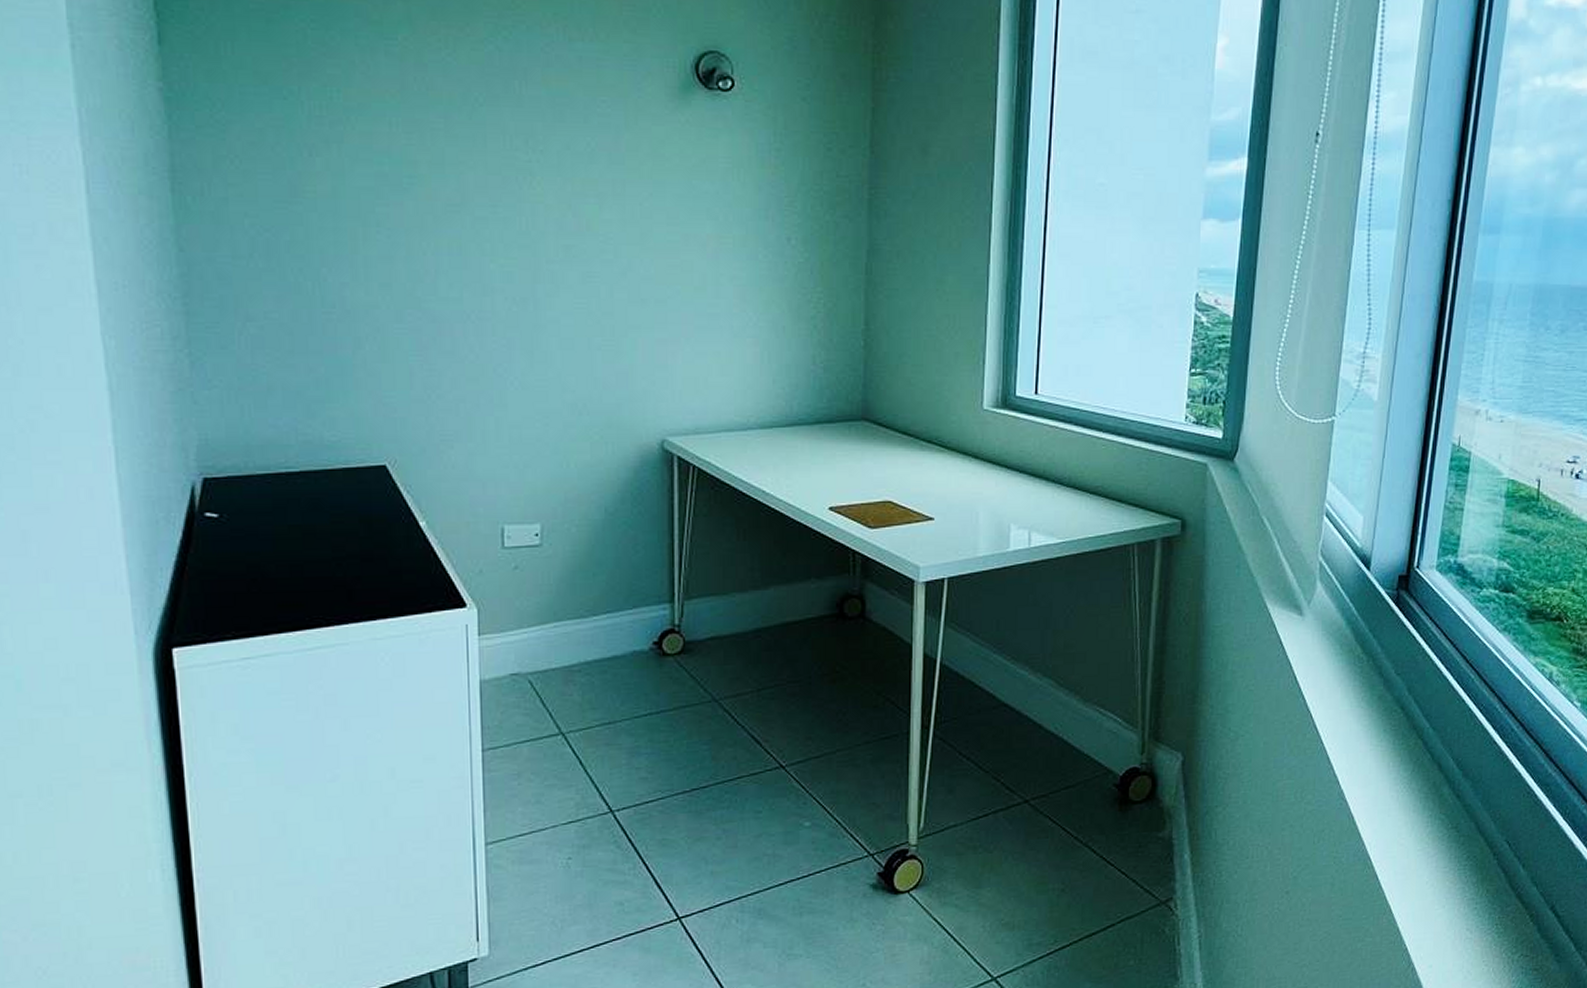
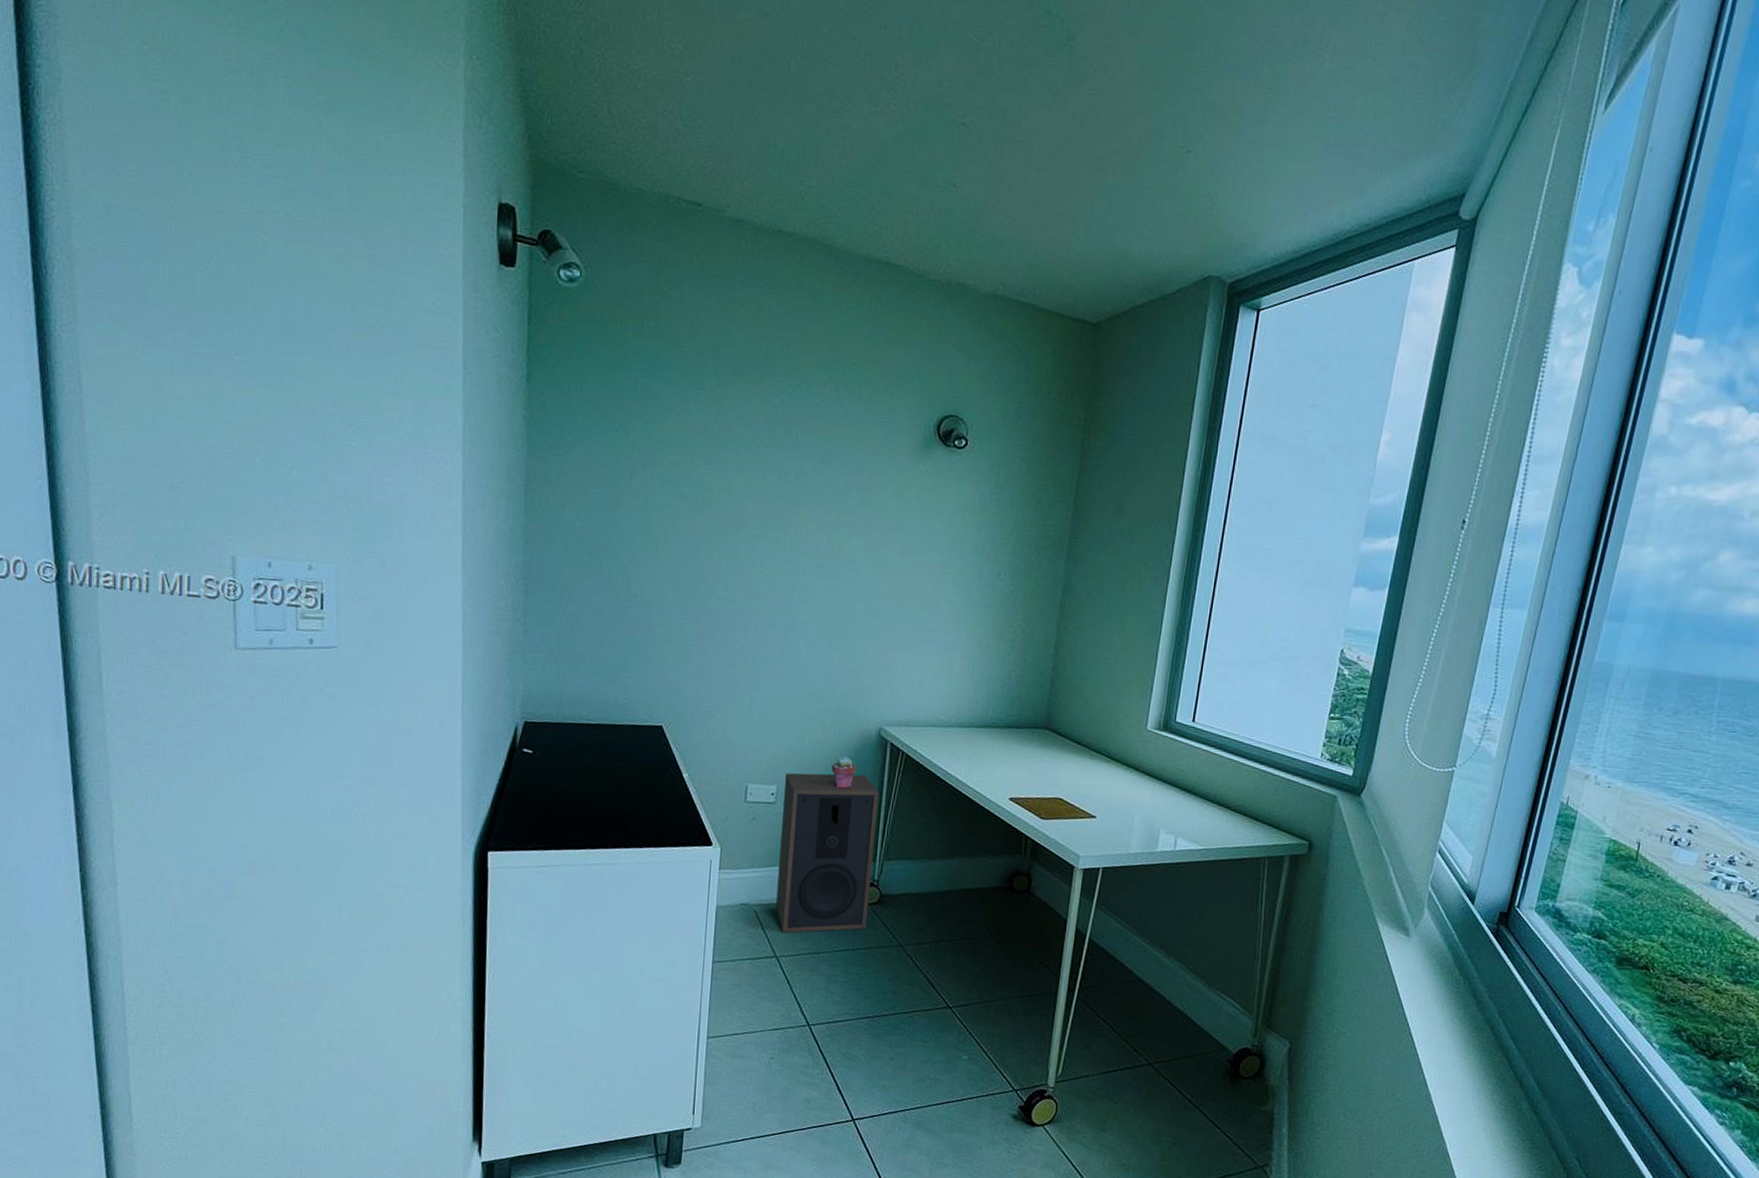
speaker: none [549,499,671,703] -> present [775,773,879,933]
potted succulent: none [607,478,639,519] -> present [831,756,857,789]

